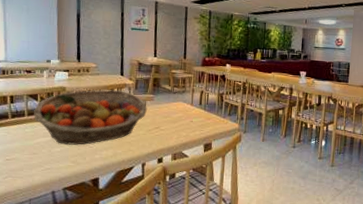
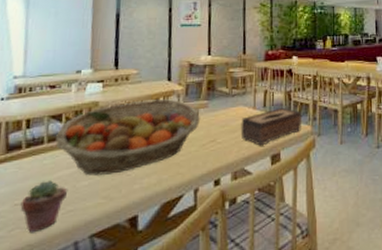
potted succulent: none [10,144,45,182] -> present [20,180,68,234]
tissue box: none [180,106,231,136] -> present [240,107,301,146]

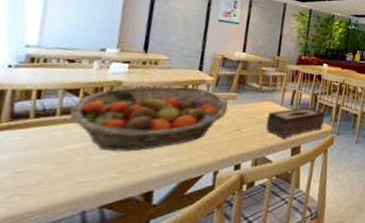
potted succulent: present [20,180,68,234] -> none [22,152,80,201]

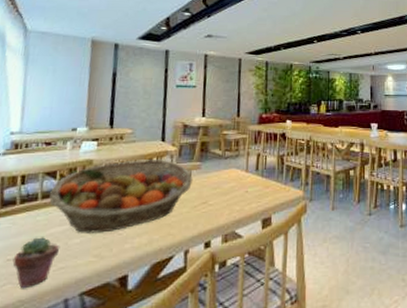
potted succulent: none [22,152,80,201] -> present [12,237,60,289]
tissue box: present [265,107,325,139] -> none [232,171,294,210]

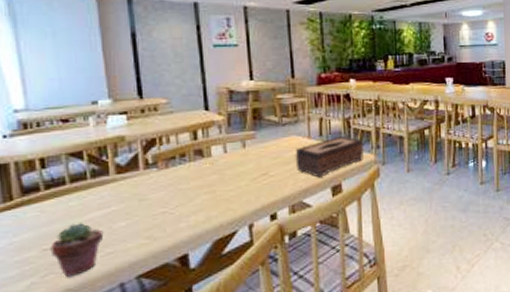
fruit basket: present [49,160,192,233] -> none [79,131,248,216]
tissue box: none [232,171,294,210] -> present [295,135,364,178]

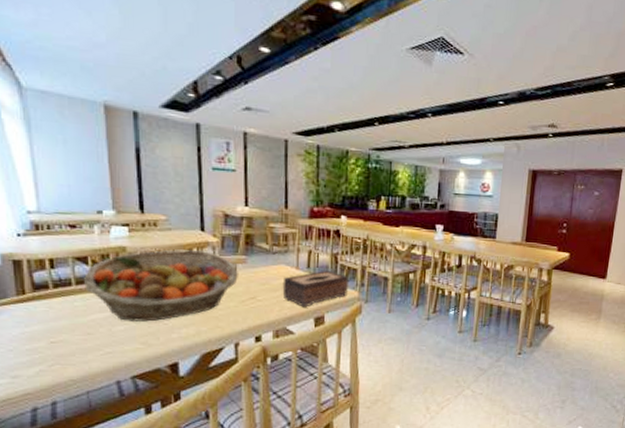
potted succulent: present [50,223,104,278] -> none [57,322,104,370]
fruit basket: none [79,131,248,216] -> present [84,249,238,322]

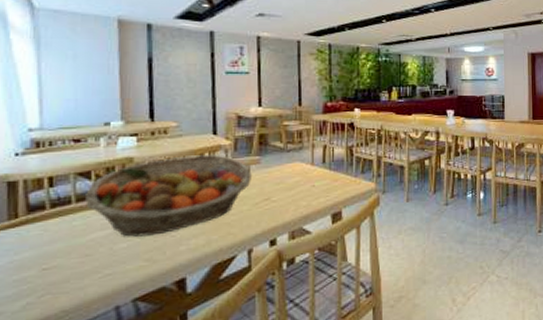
tissue box: present [282,270,348,307] -> none [297,163,364,204]

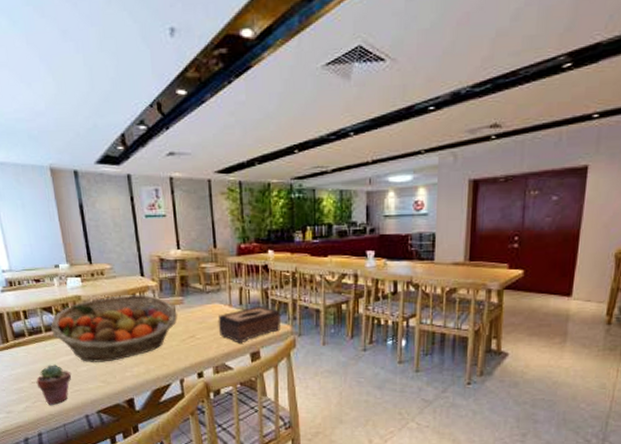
potted succulent: none [49,243,104,299] -> present [36,365,72,406]
tissue box: none [297,163,364,204] -> present [218,305,281,343]

